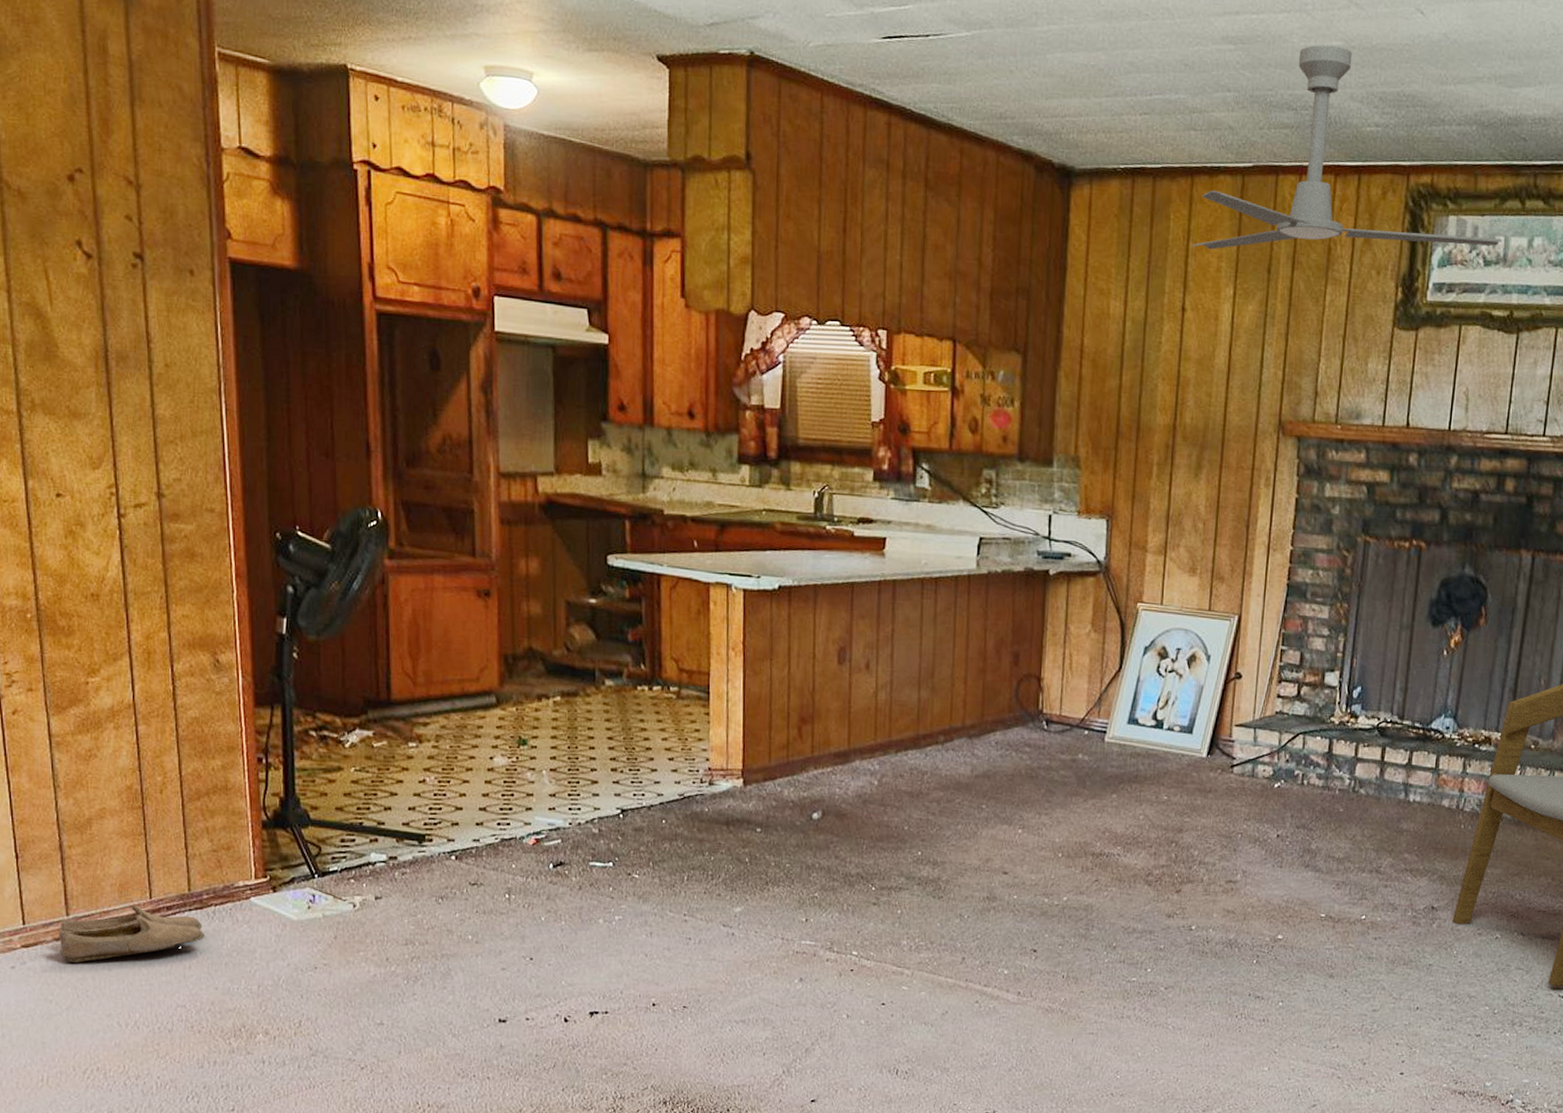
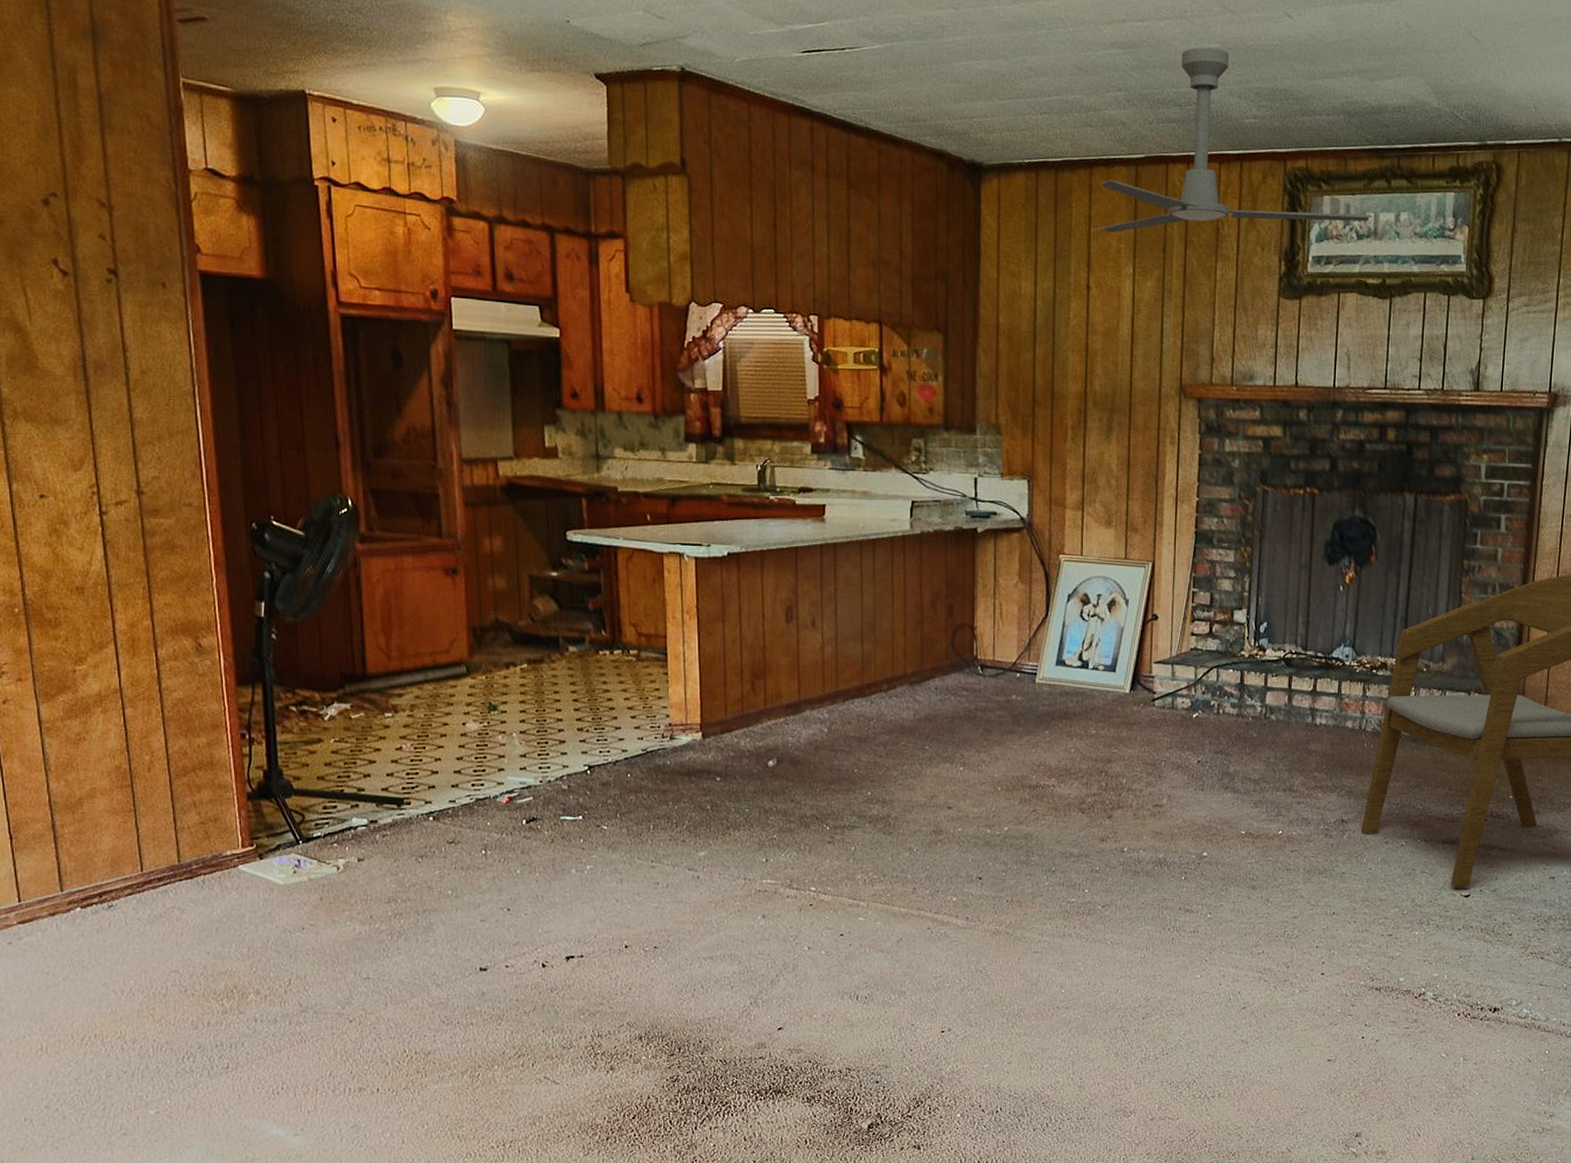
shoe: present [58,905,205,963] -> none [53,879,196,935]

